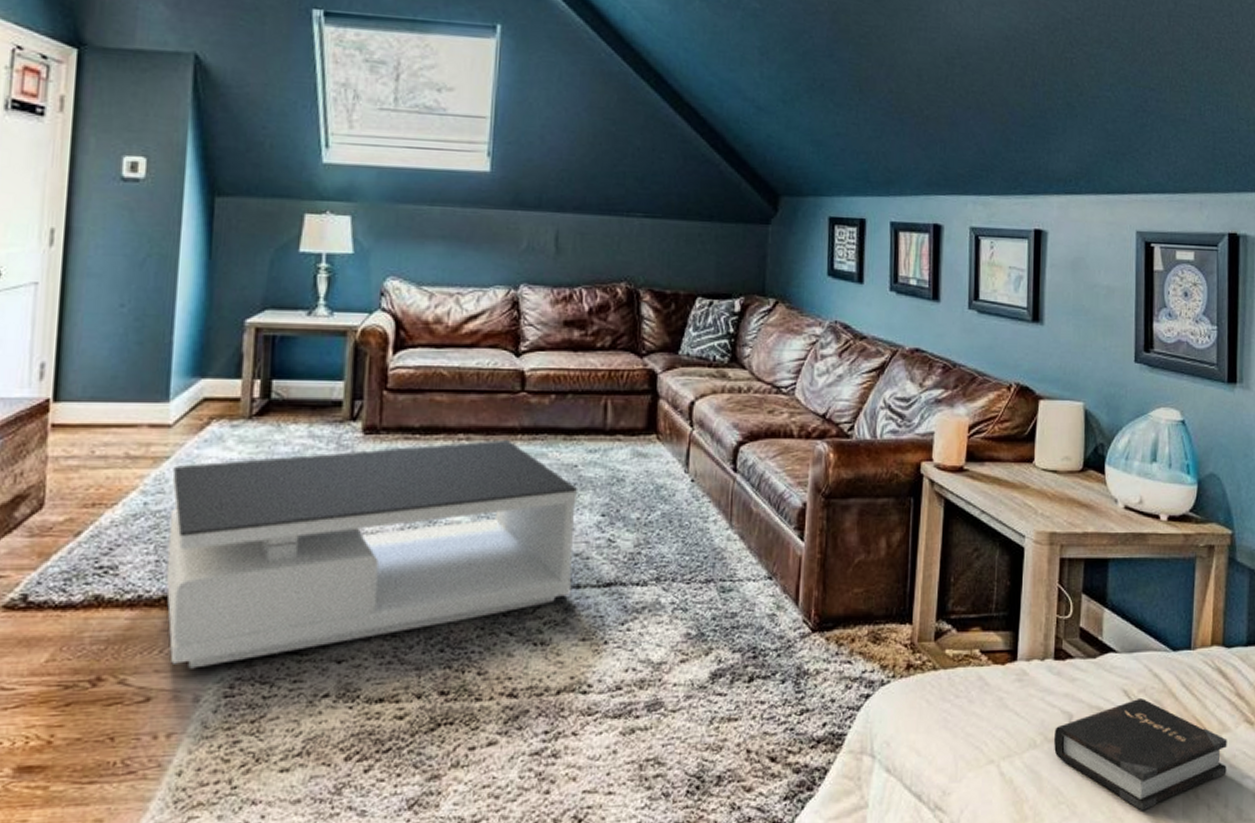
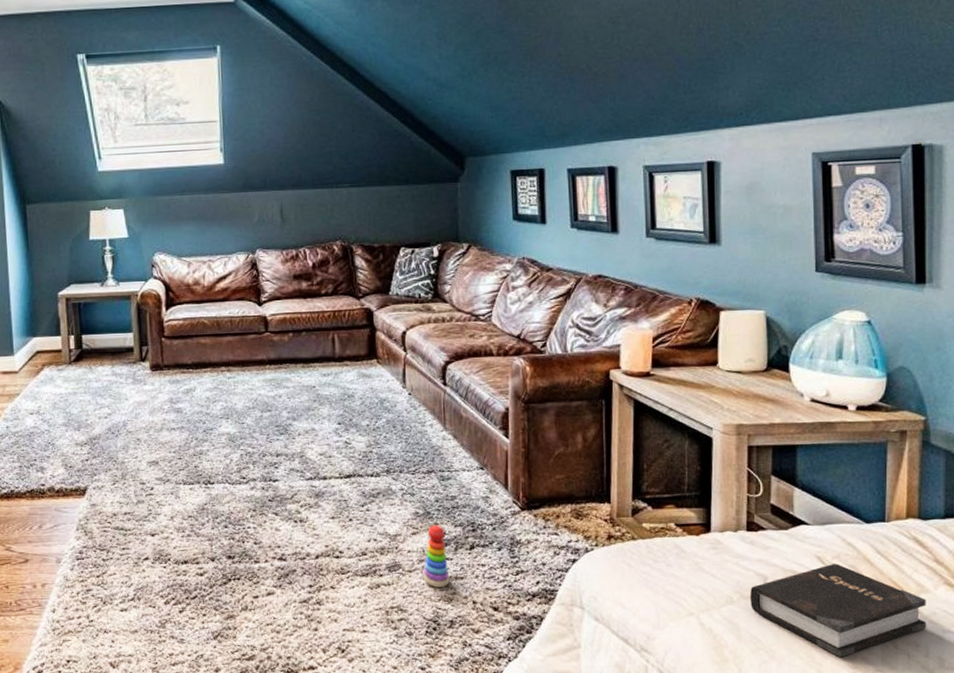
coffee table: present [166,440,578,669] -> none [22,370,320,540]
stacking toy: none [689,650,722,732] -> present [423,525,450,587]

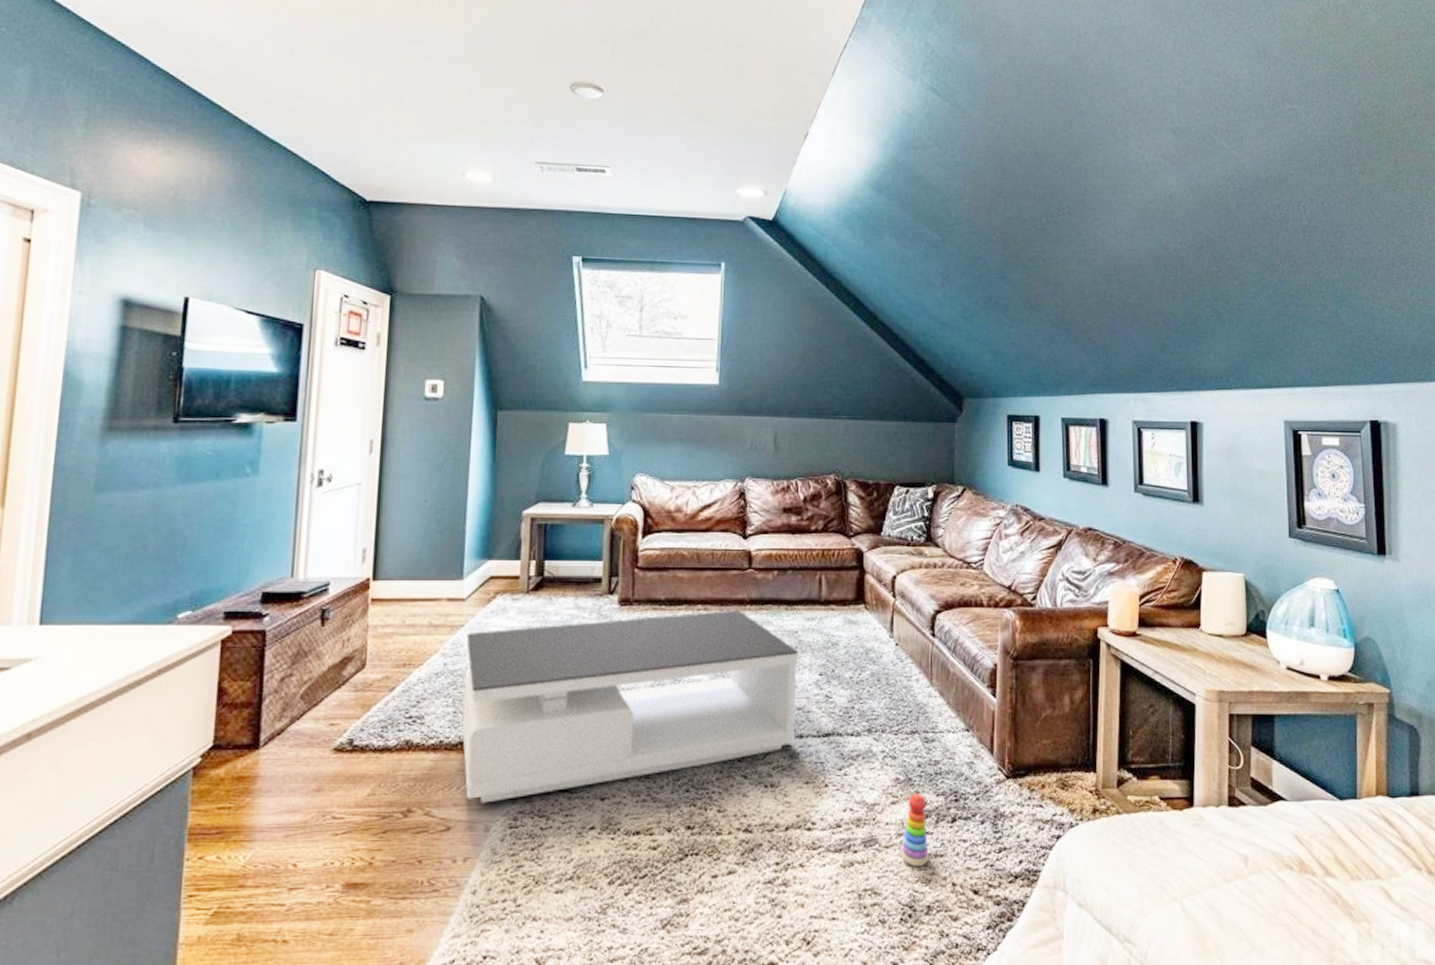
coffee table: none [22,370,320,540] -> present [461,610,799,803]
hardback book: present [750,564,926,658] -> none [1232,844,1398,949]

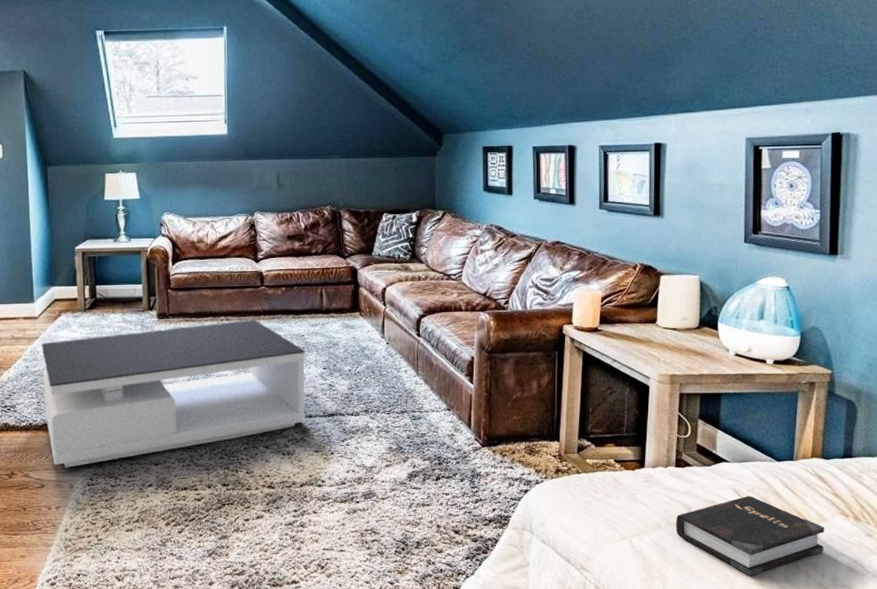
stacking toy: present [900,793,929,866] -> none [394,459,418,513]
hardback book: none [1232,844,1398,949] -> present [676,496,825,576]

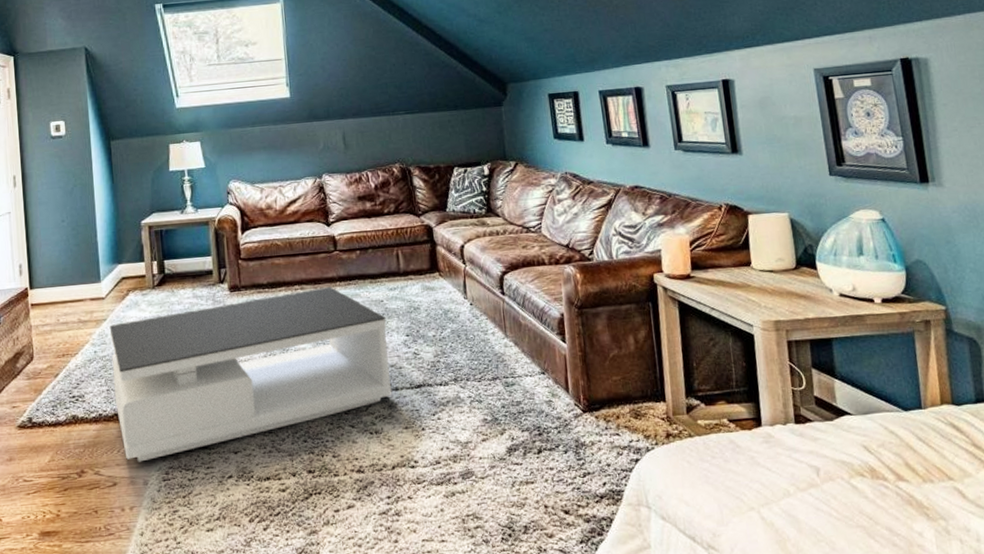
hardback book: present [676,496,825,576] -> none [805,452,974,546]

